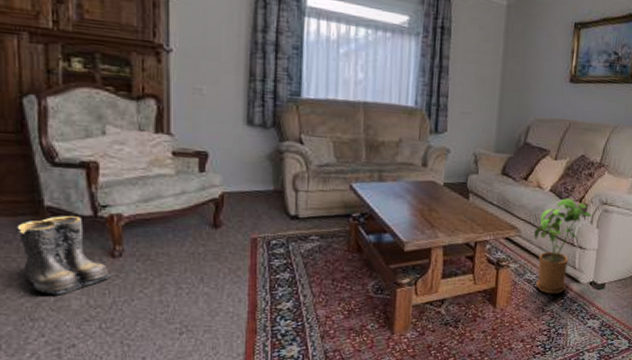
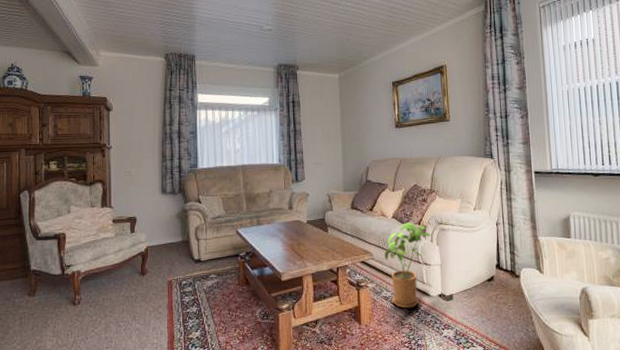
boots: present [15,216,113,295] -> none [12,276,74,339]

